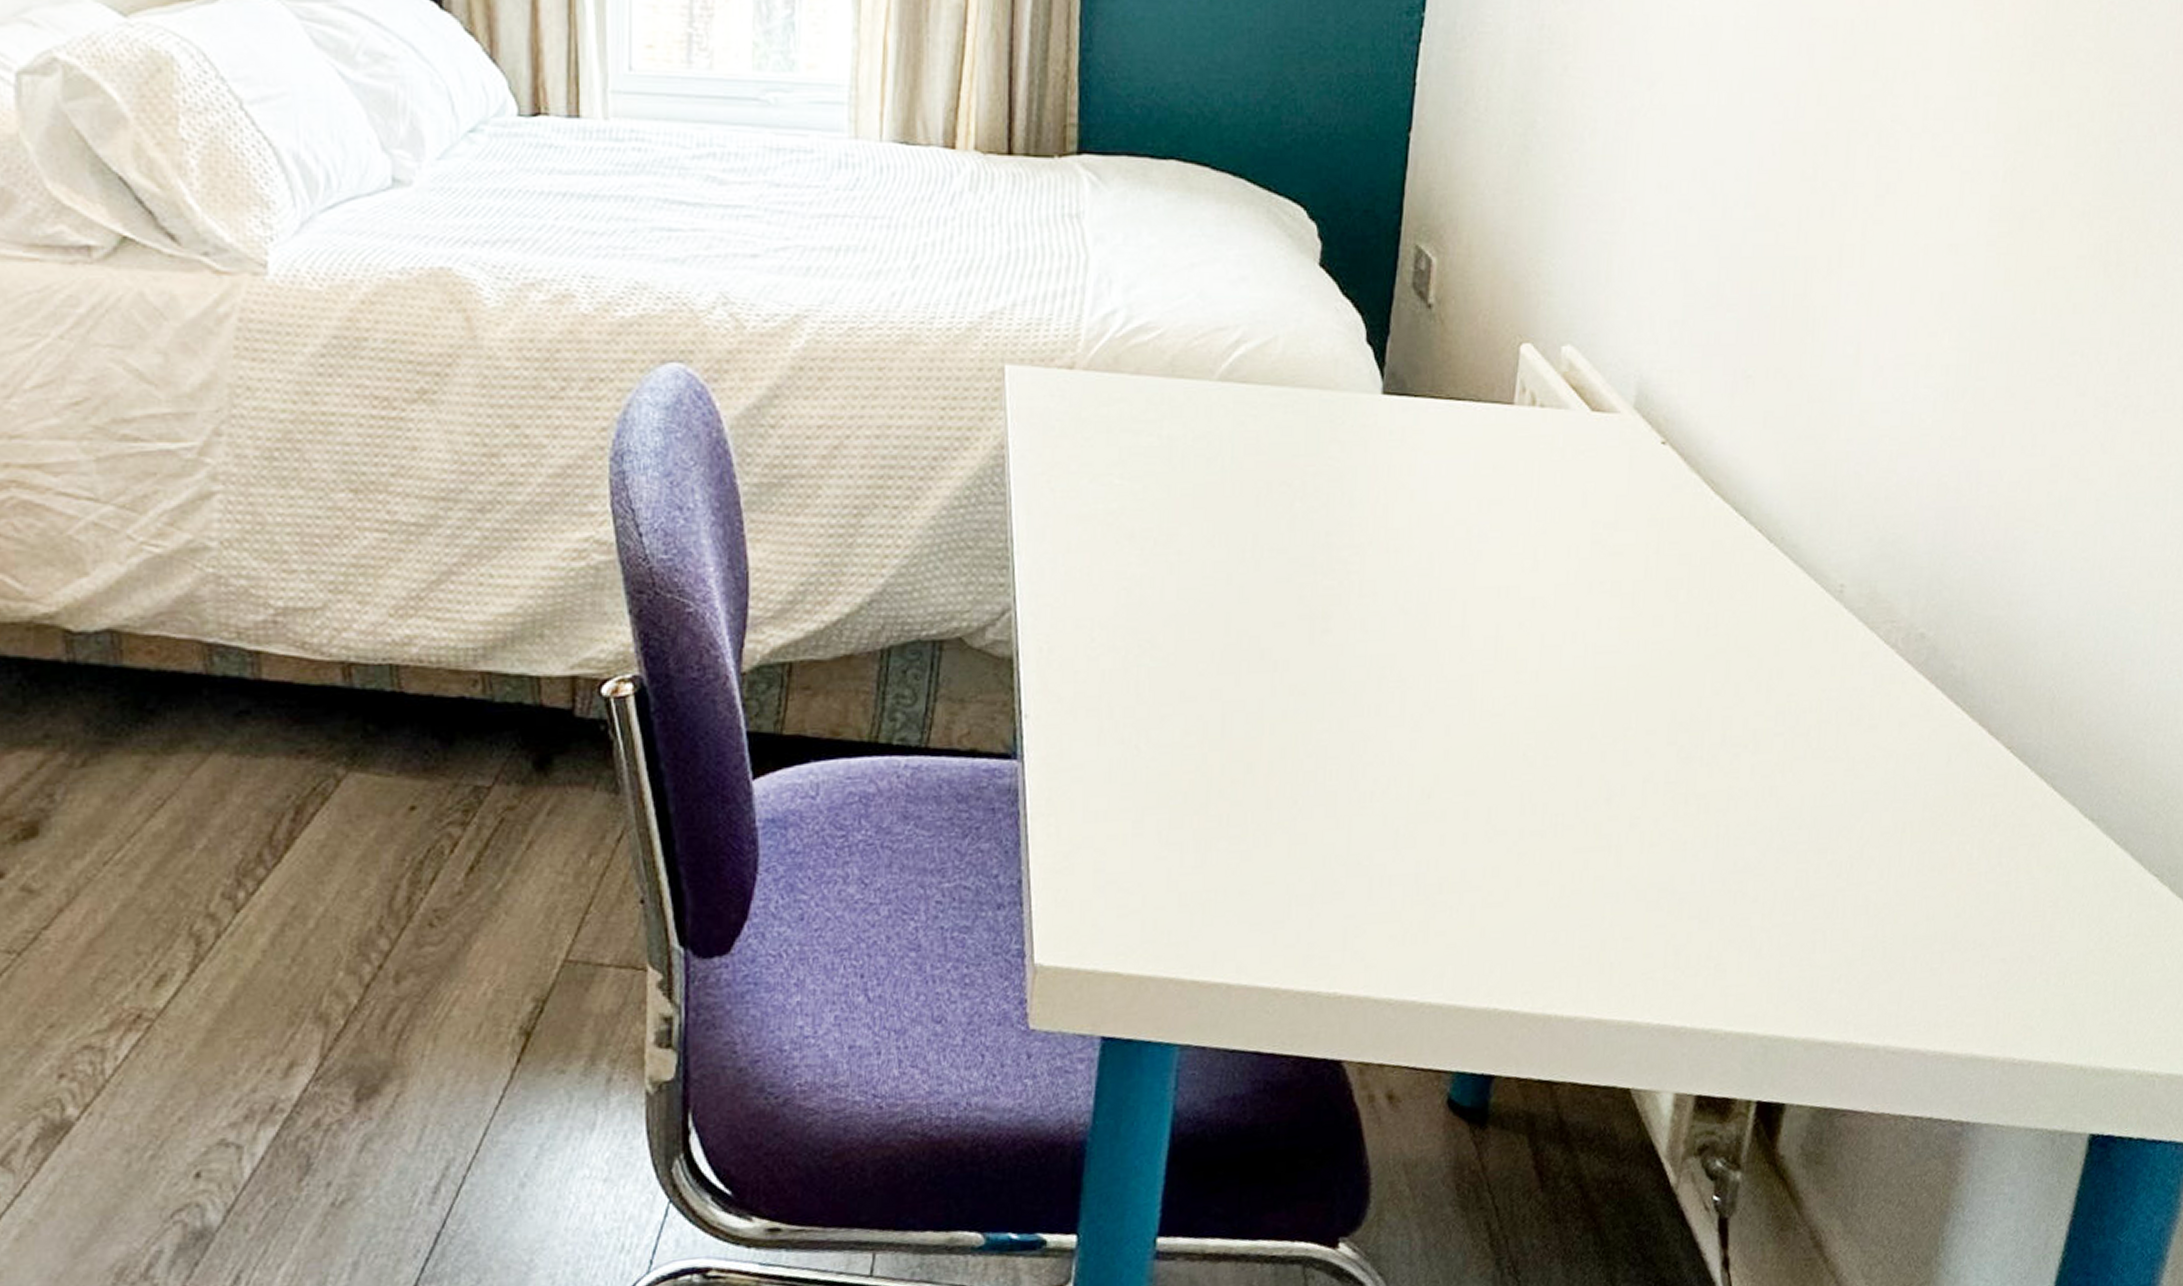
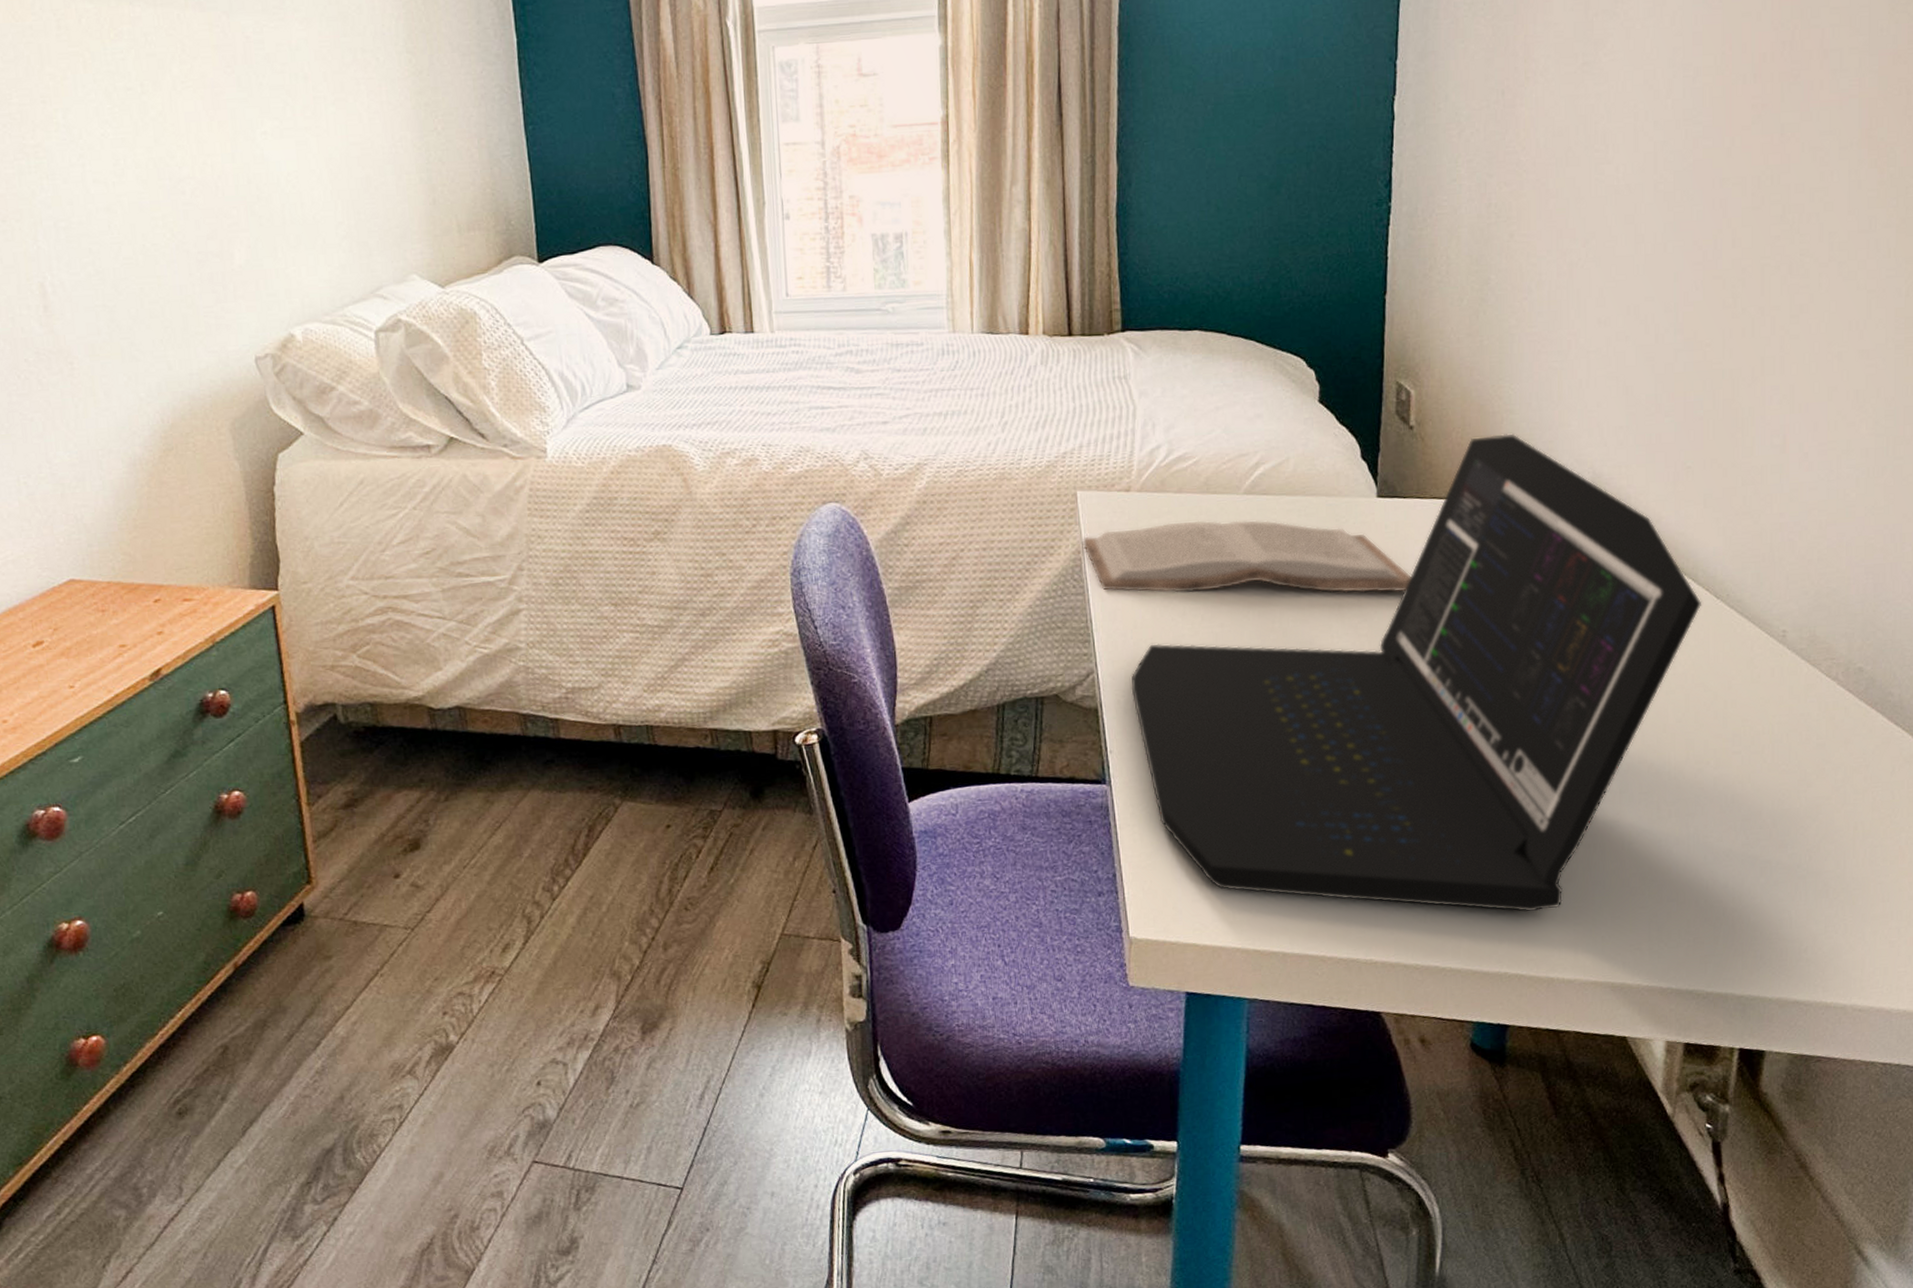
book: none [1008,412,1417,518] -> present [1083,520,1411,593]
laptop: none [1057,321,1753,932] -> present [1131,433,1702,912]

